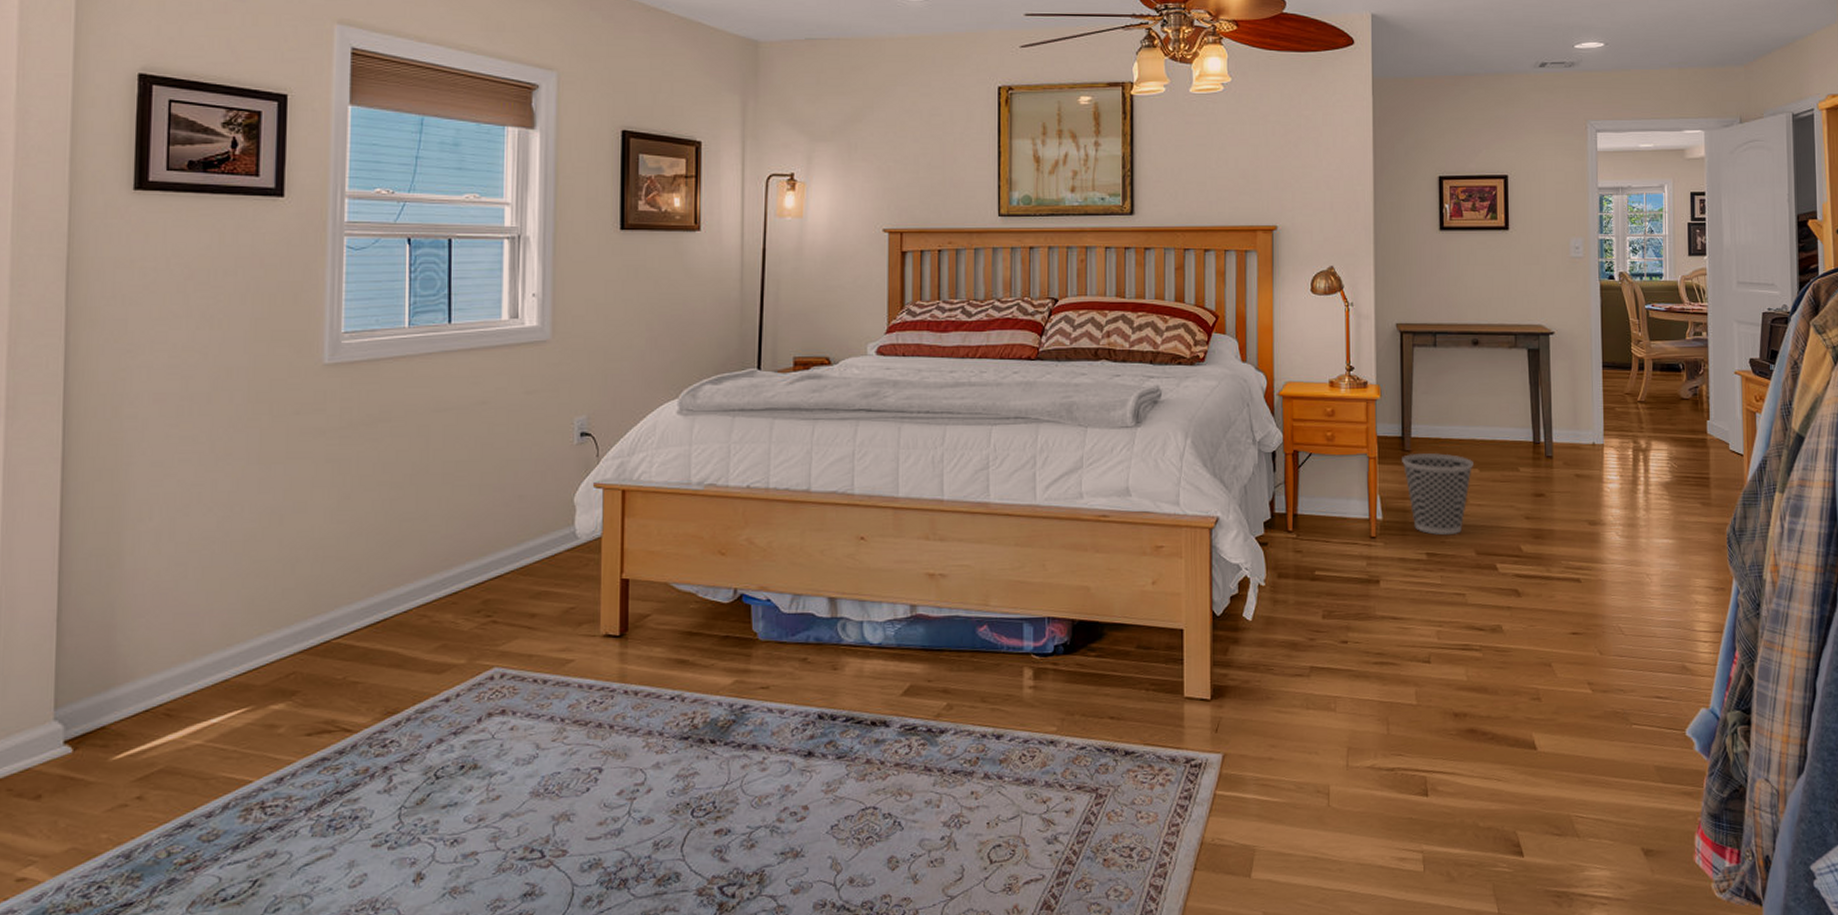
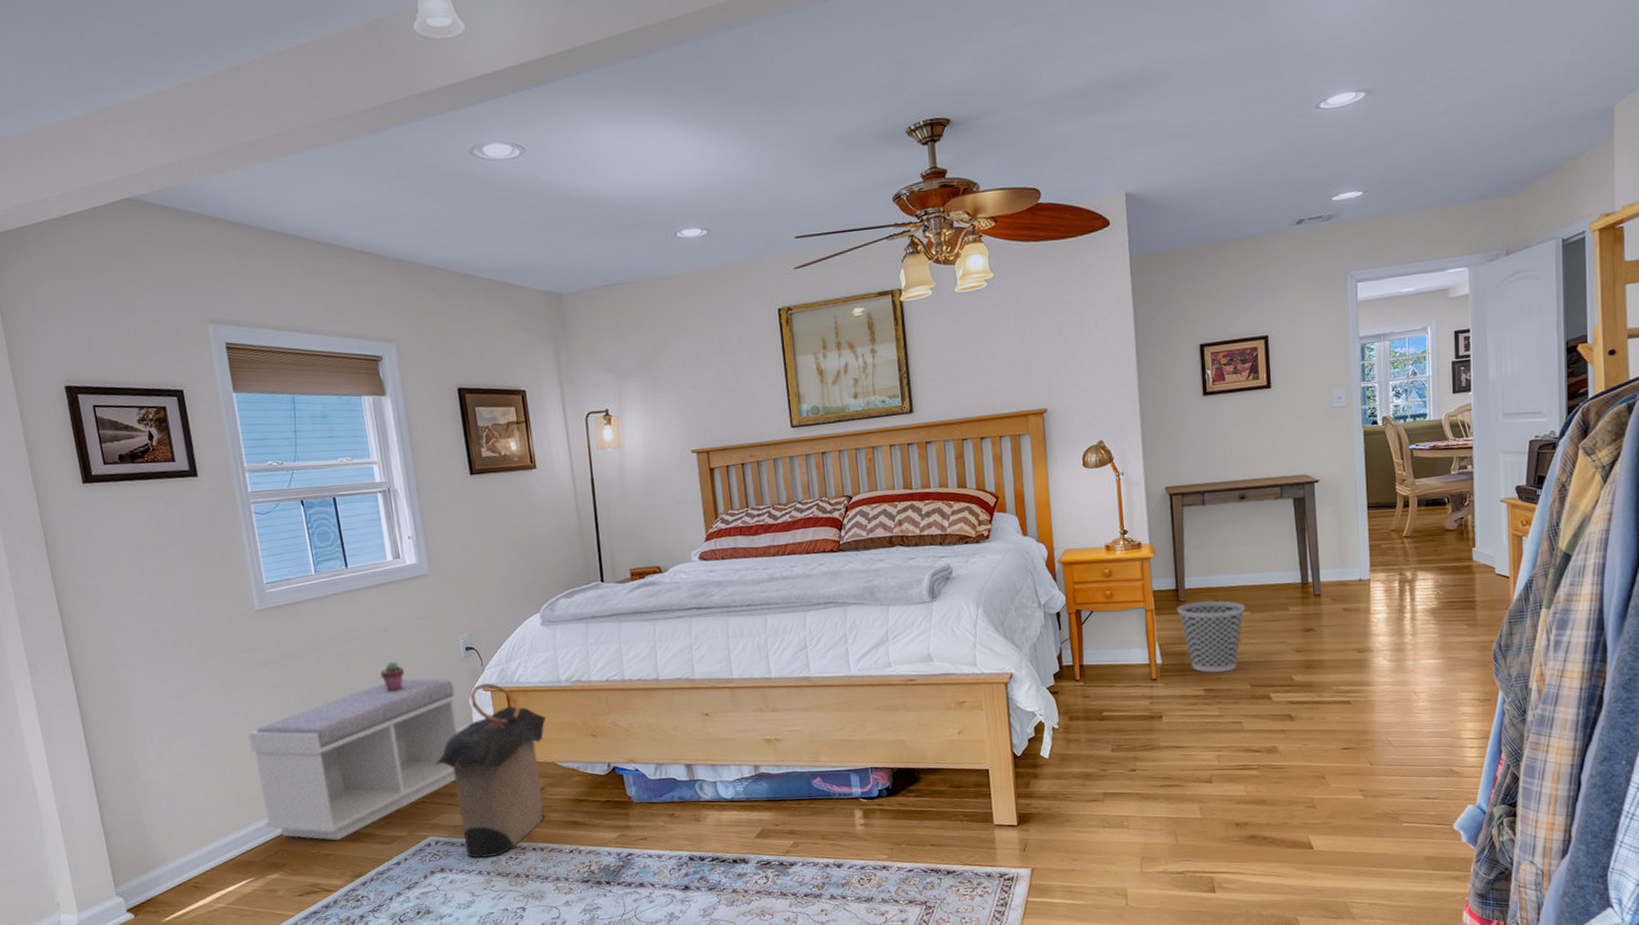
bench: none [279,465,561,665] -> present [248,678,459,841]
potted succulent: none [468,441,500,480] -> present [380,661,405,692]
laundry hamper: none [516,478,667,699] -> present [434,683,547,858]

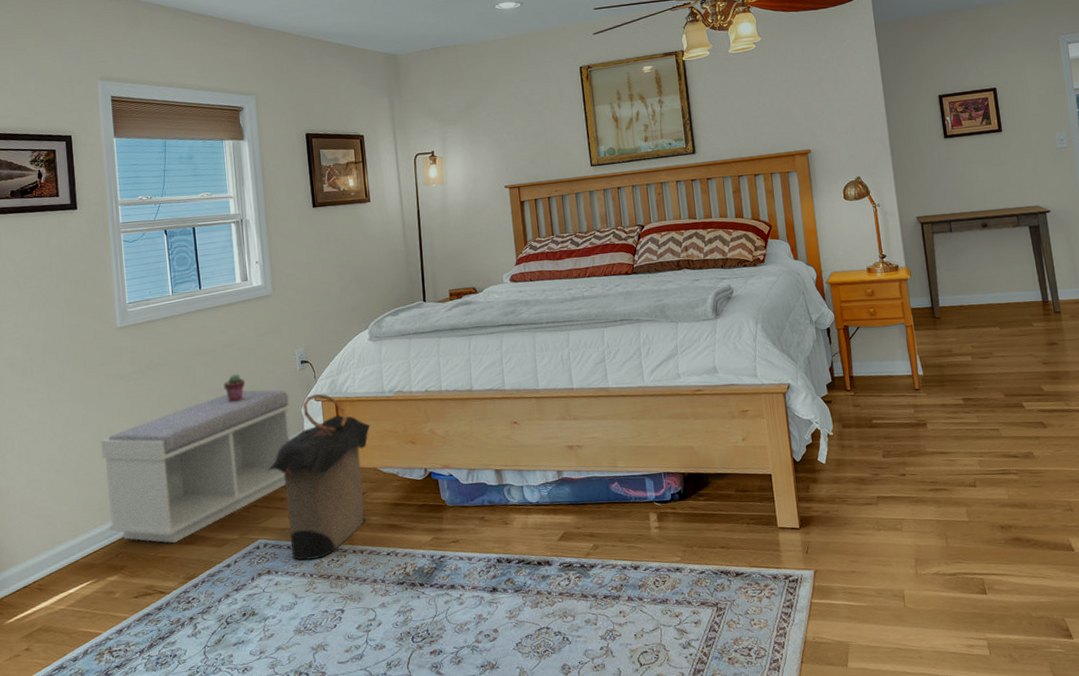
wastebasket: present [1177,600,1245,673] -> none [934,317,994,383]

